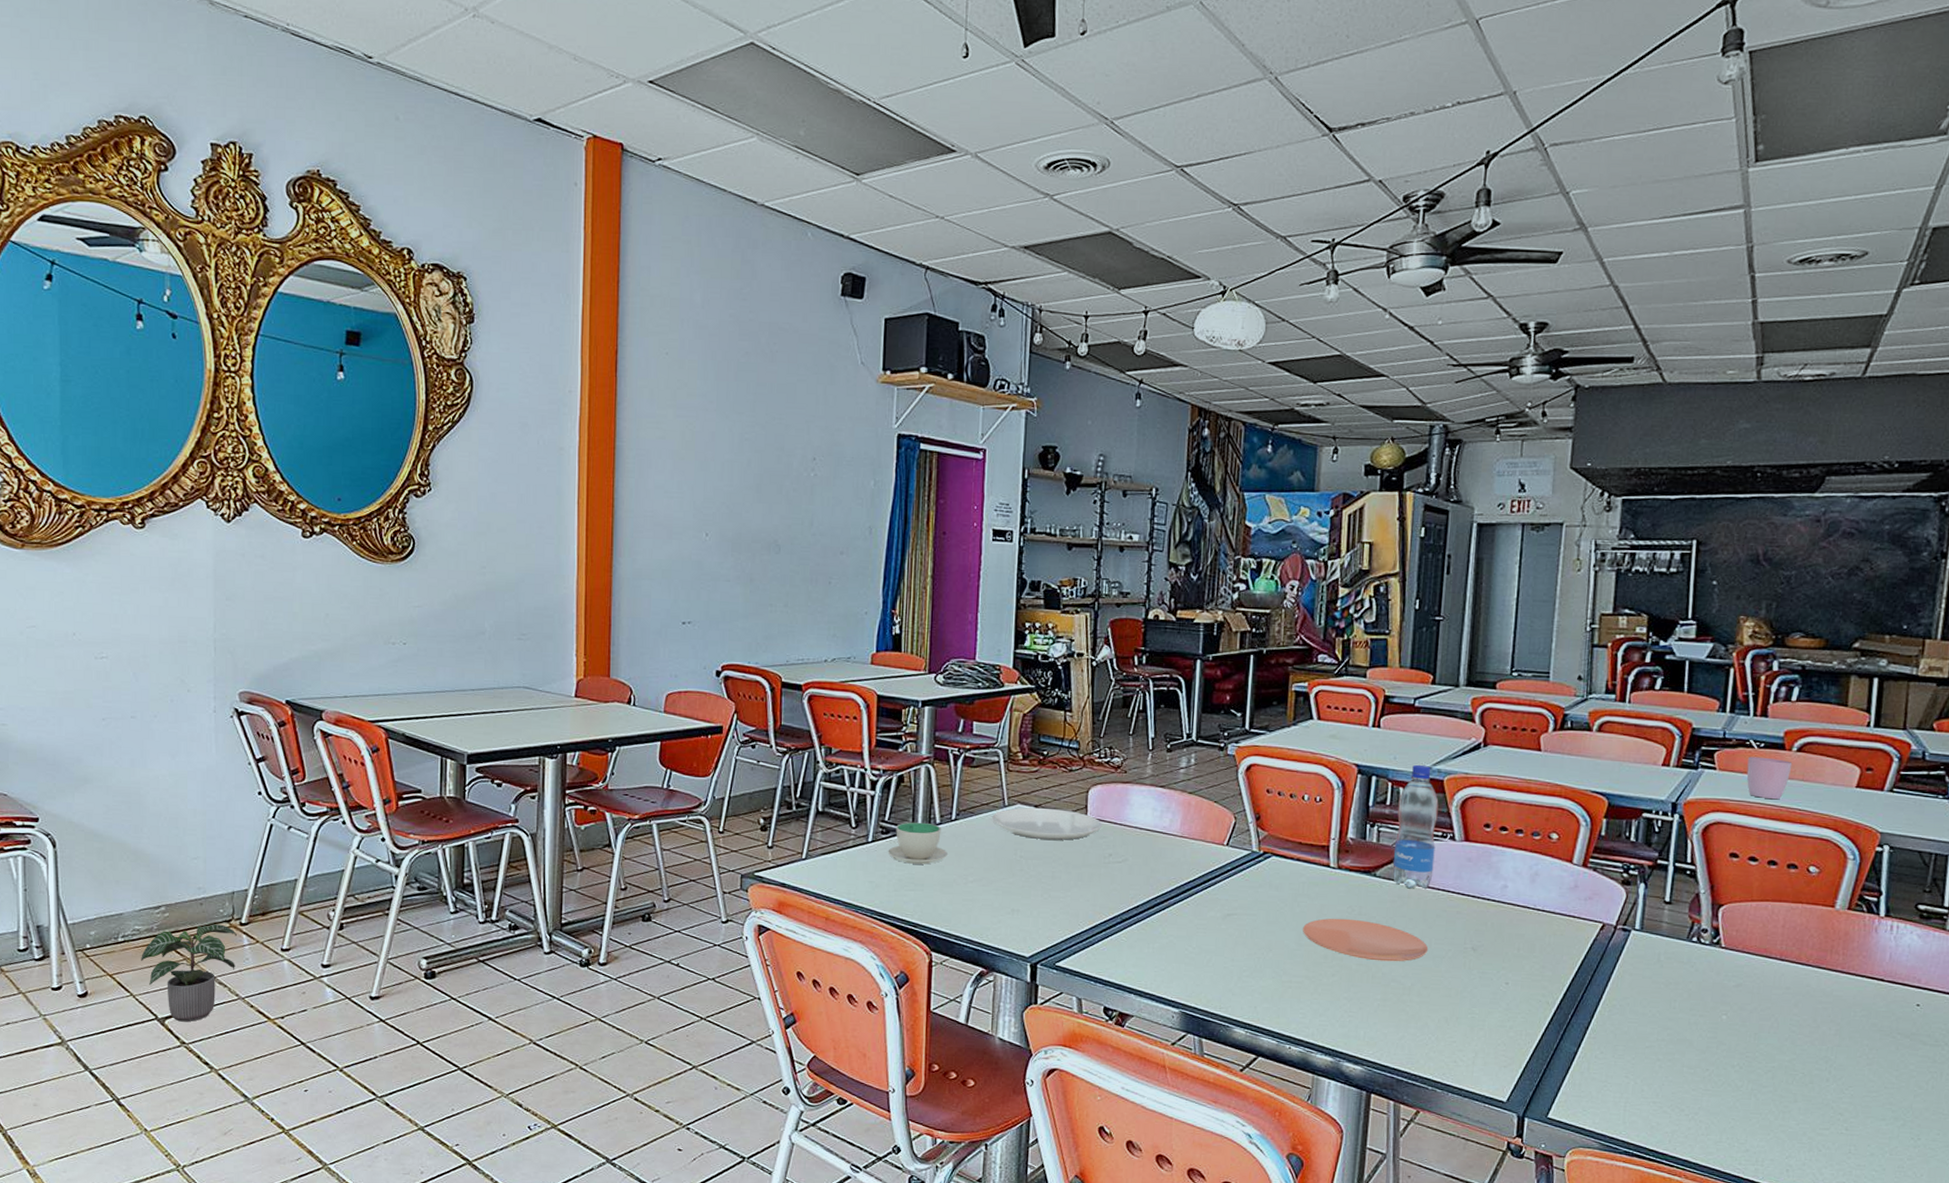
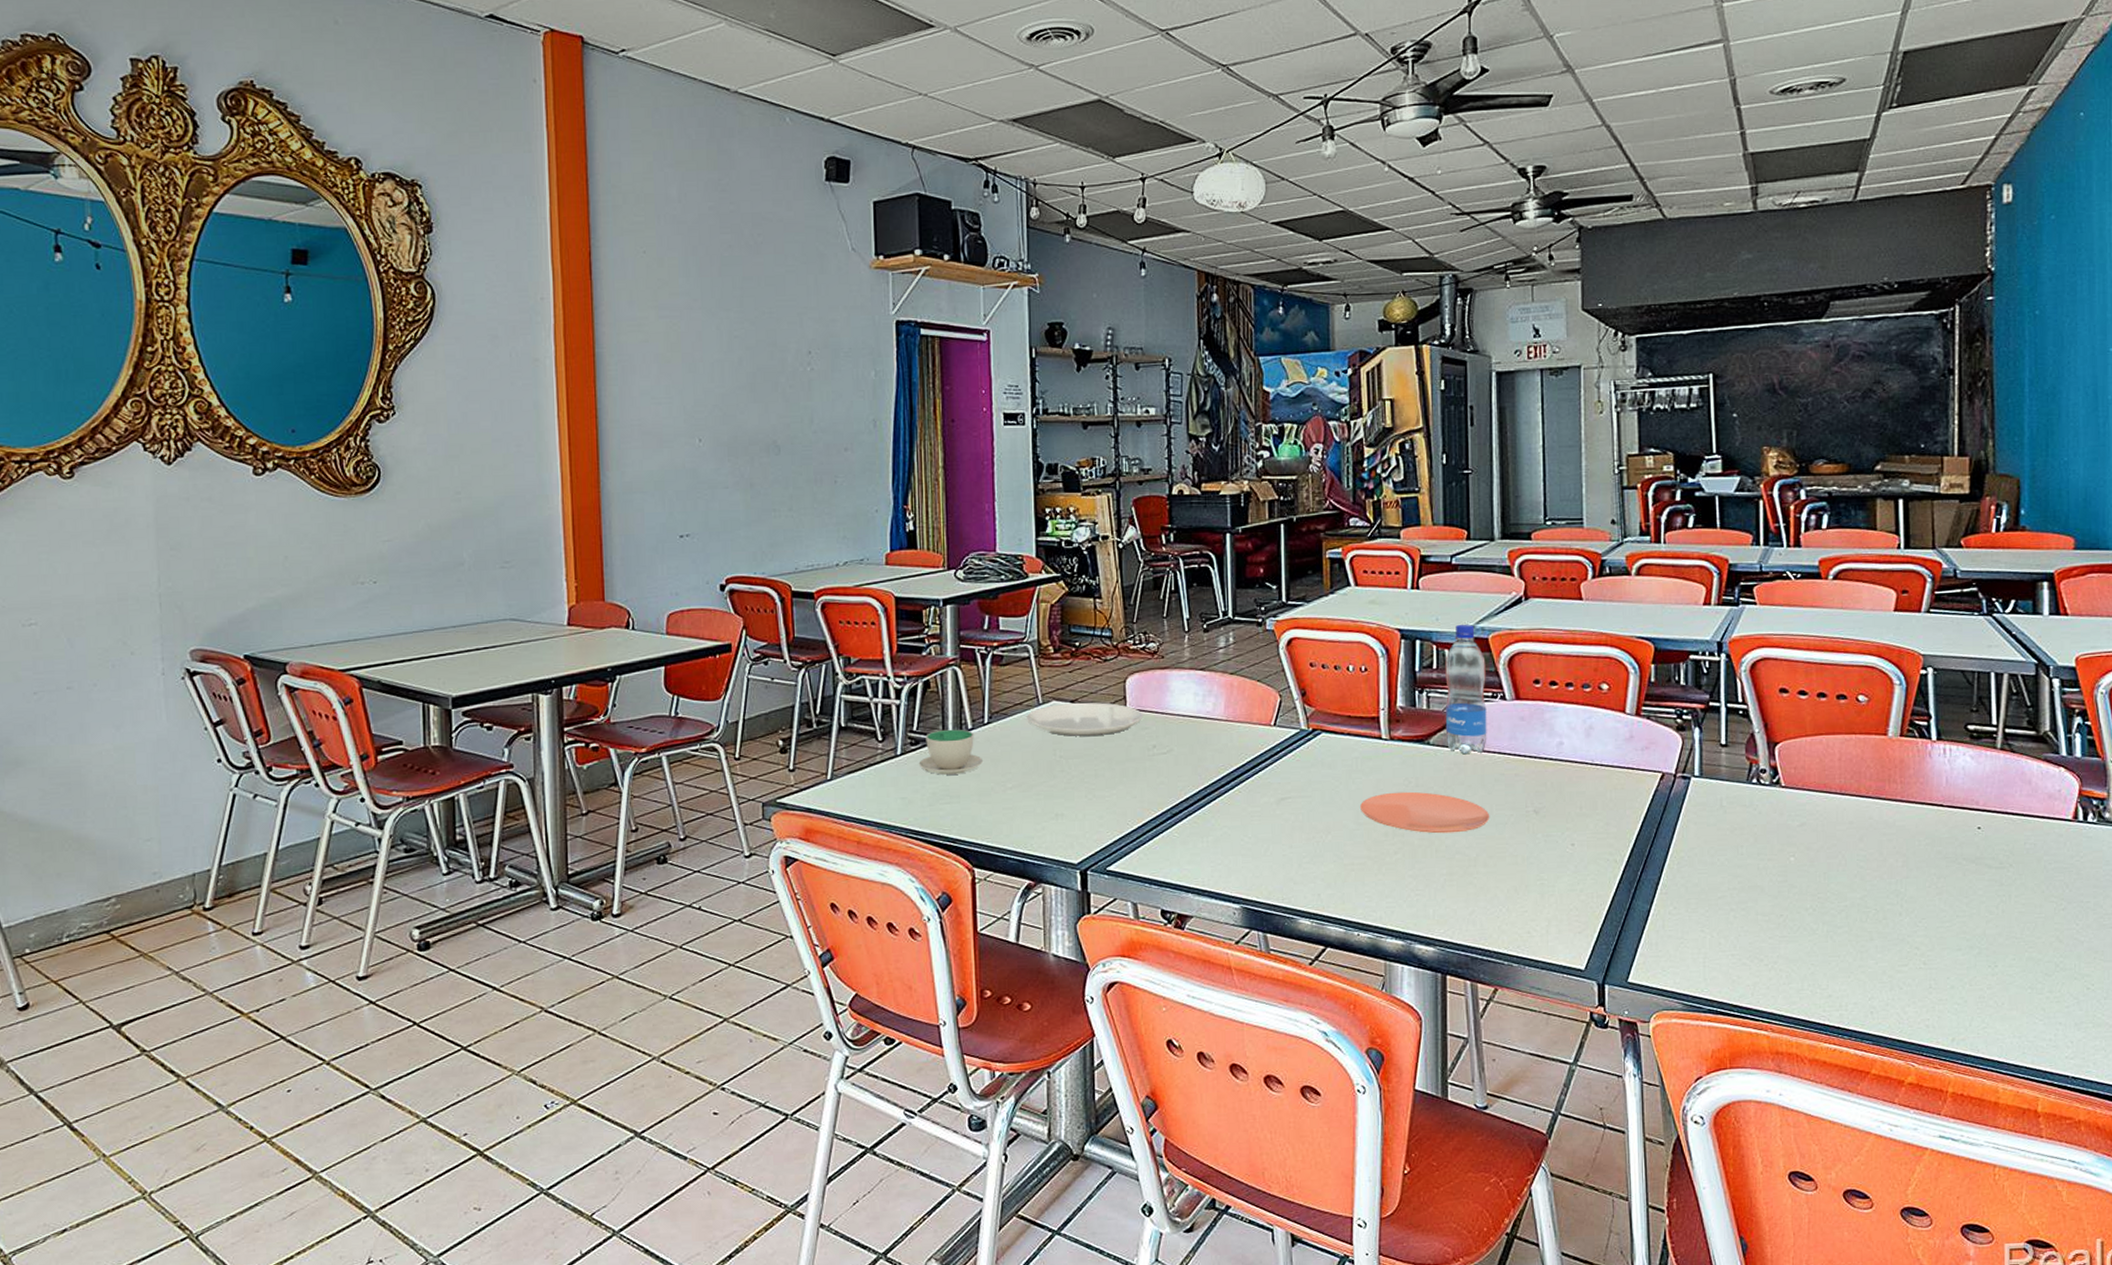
potted plant: present [141,924,237,1022] -> none [90,911,200,1027]
cup: present [1746,756,1793,800] -> none [1786,588,1830,631]

